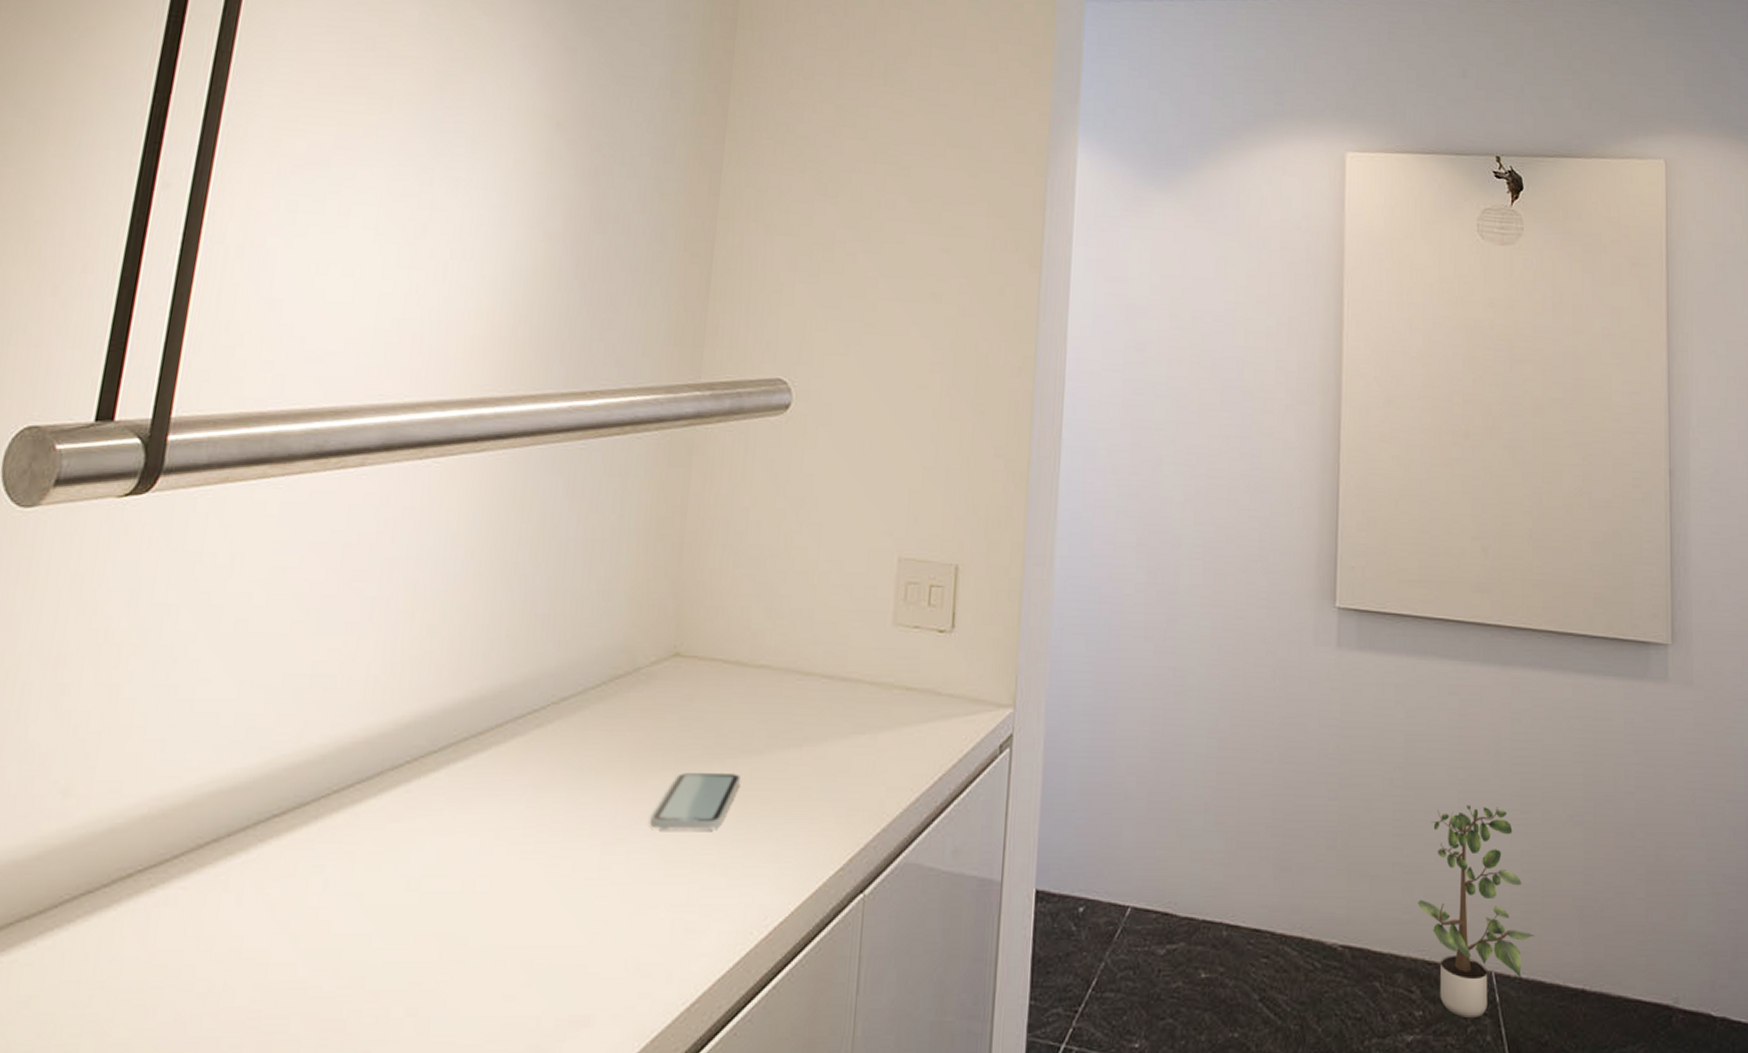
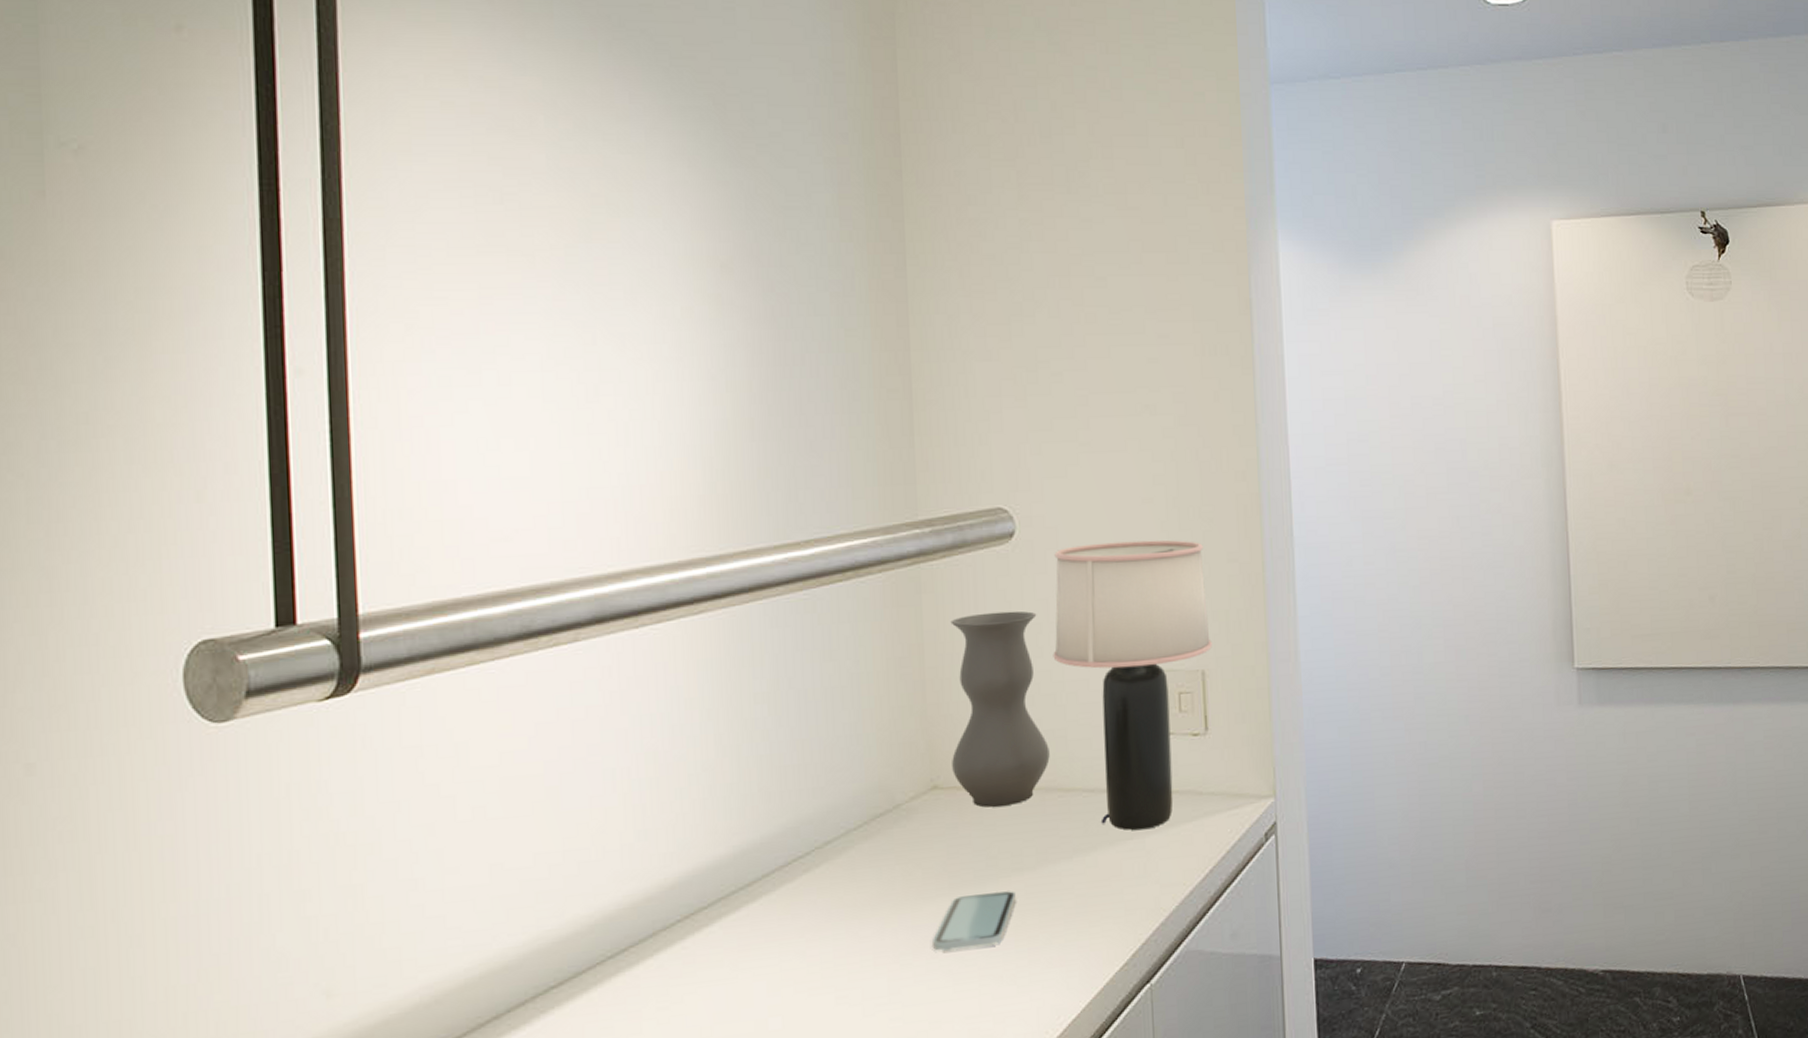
vase: none [696,481,801,682] -> present [950,610,1050,808]
table lamp: none [810,424,972,726] -> present [1053,540,1212,831]
potted plant: present [1417,805,1535,1019] -> none [1669,831,1777,1018]

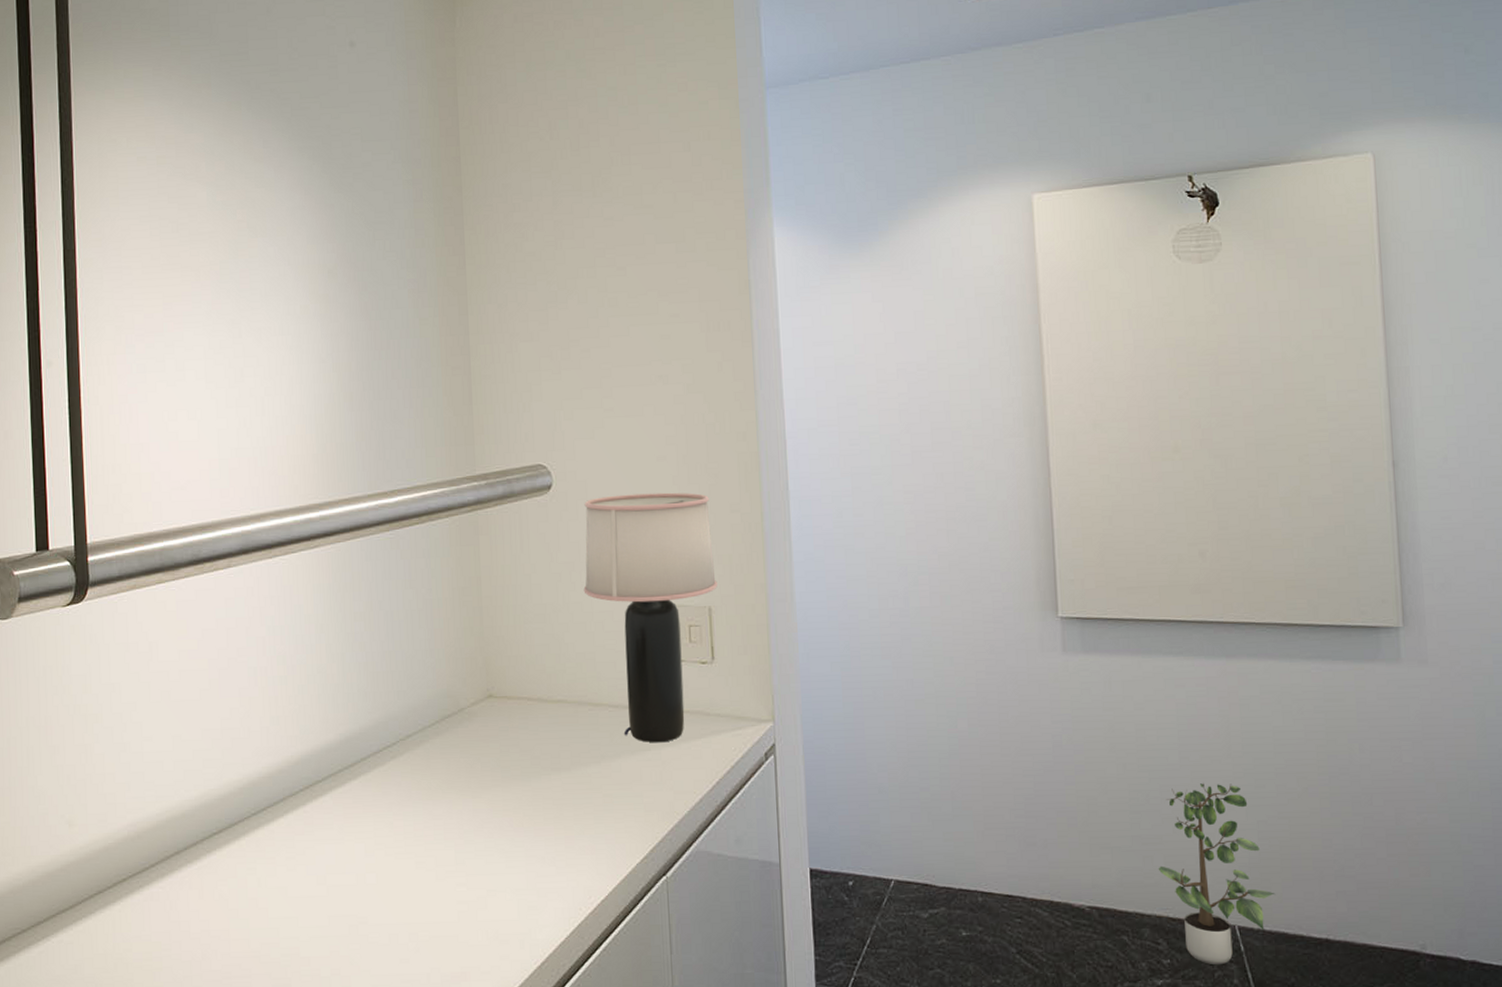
smartphone: present [933,891,1016,951] -> none [489,786,555,832]
vase: present [950,610,1050,808] -> none [502,551,582,715]
potted plant: none [1669,831,1777,1018] -> present [1158,783,1276,966]

